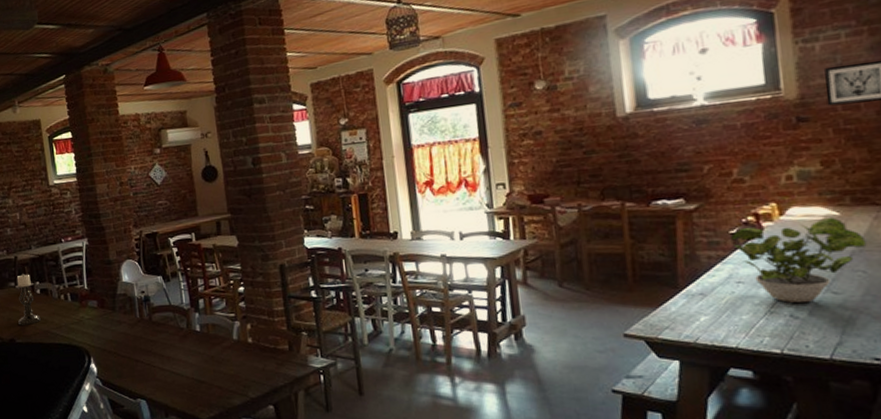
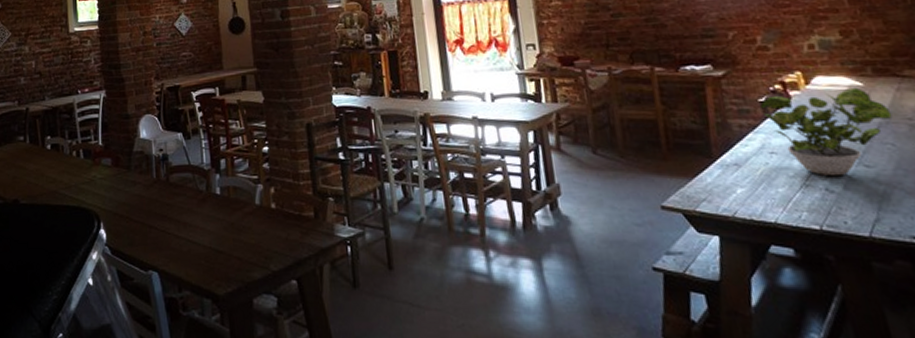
candle holder: present [15,273,41,325] -> none [24,126,49,184]

